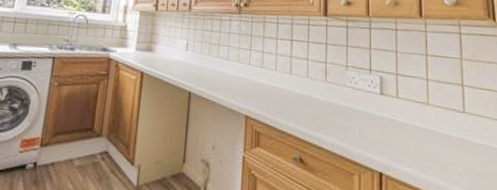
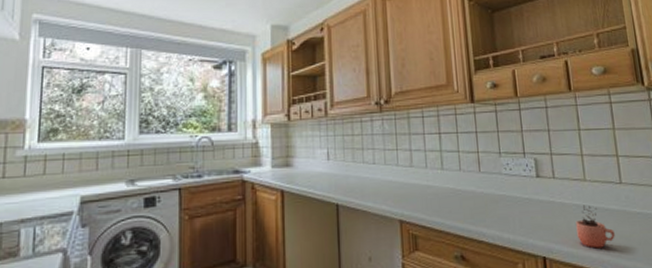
cocoa: none [415,128,454,173] -> present [576,205,615,249]

